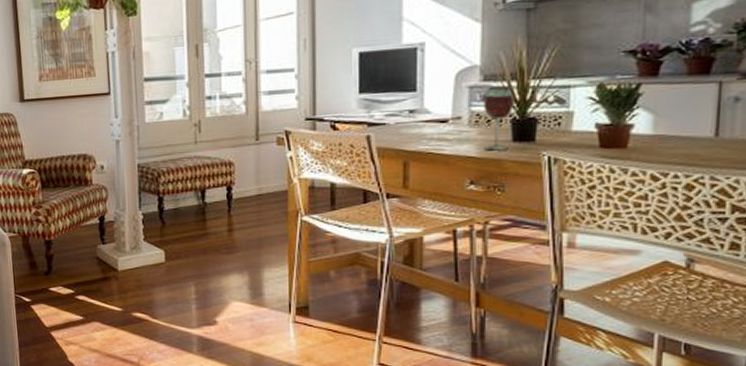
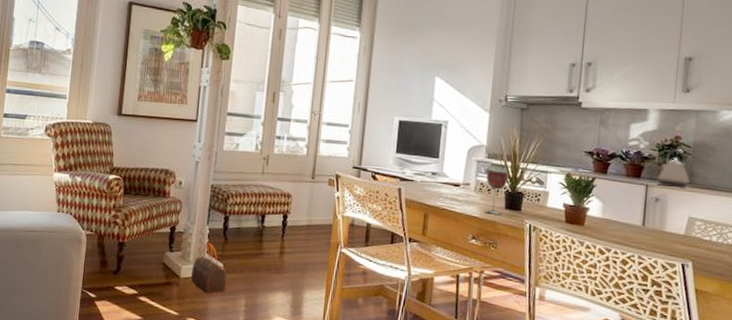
handbag: none [129,228,172,285] -> present [190,241,227,294]

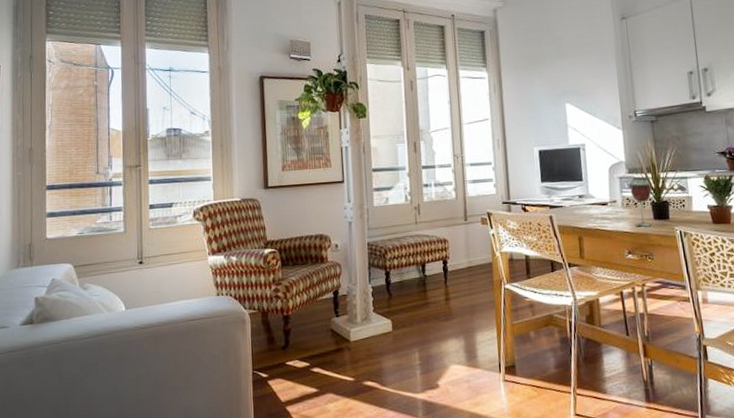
handbag: present [190,241,227,294] -> none [360,300,398,354]

